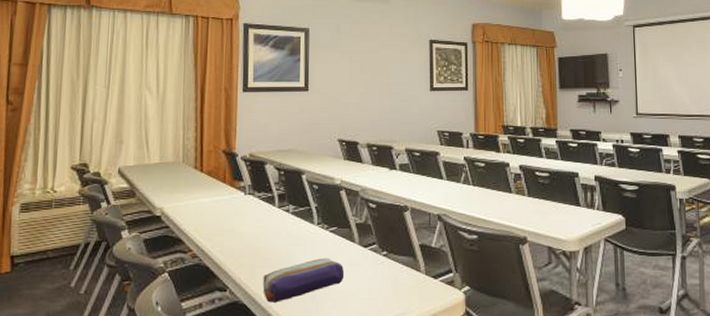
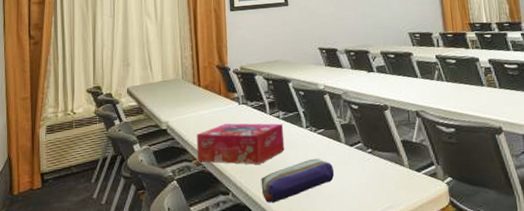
tissue box: none [193,213,293,260] -> present [196,123,285,165]

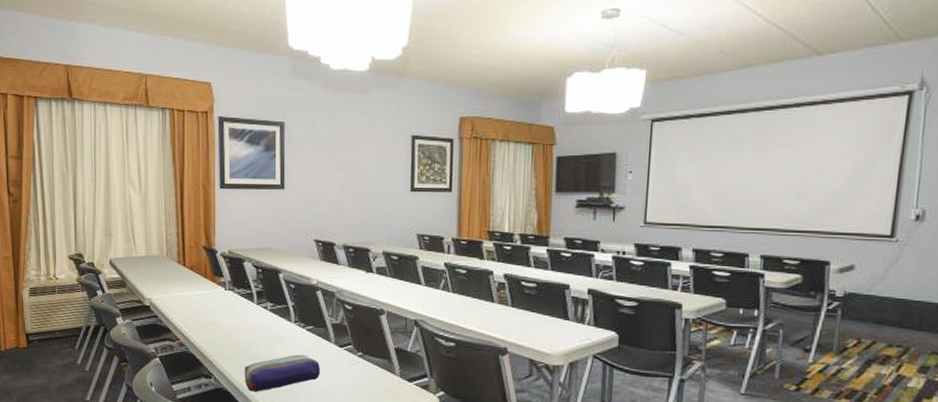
tissue box: present [196,123,285,165] -> none [180,307,271,353]

